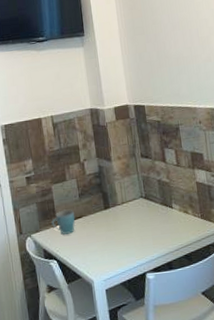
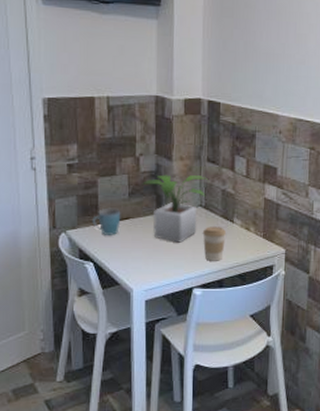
potted plant: none [89,170,145,233] -> present [142,174,209,243]
coffee cup: none [146,213,169,246] -> present [202,226,226,261]

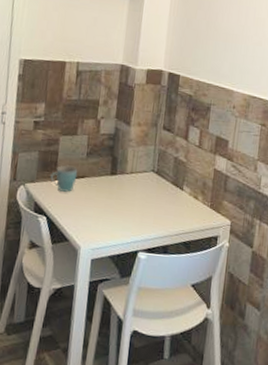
potted plant: present [142,174,209,243] -> none [100,138,163,205]
coffee cup: present [202,226,226,261] -> none [152,192,175,227]

